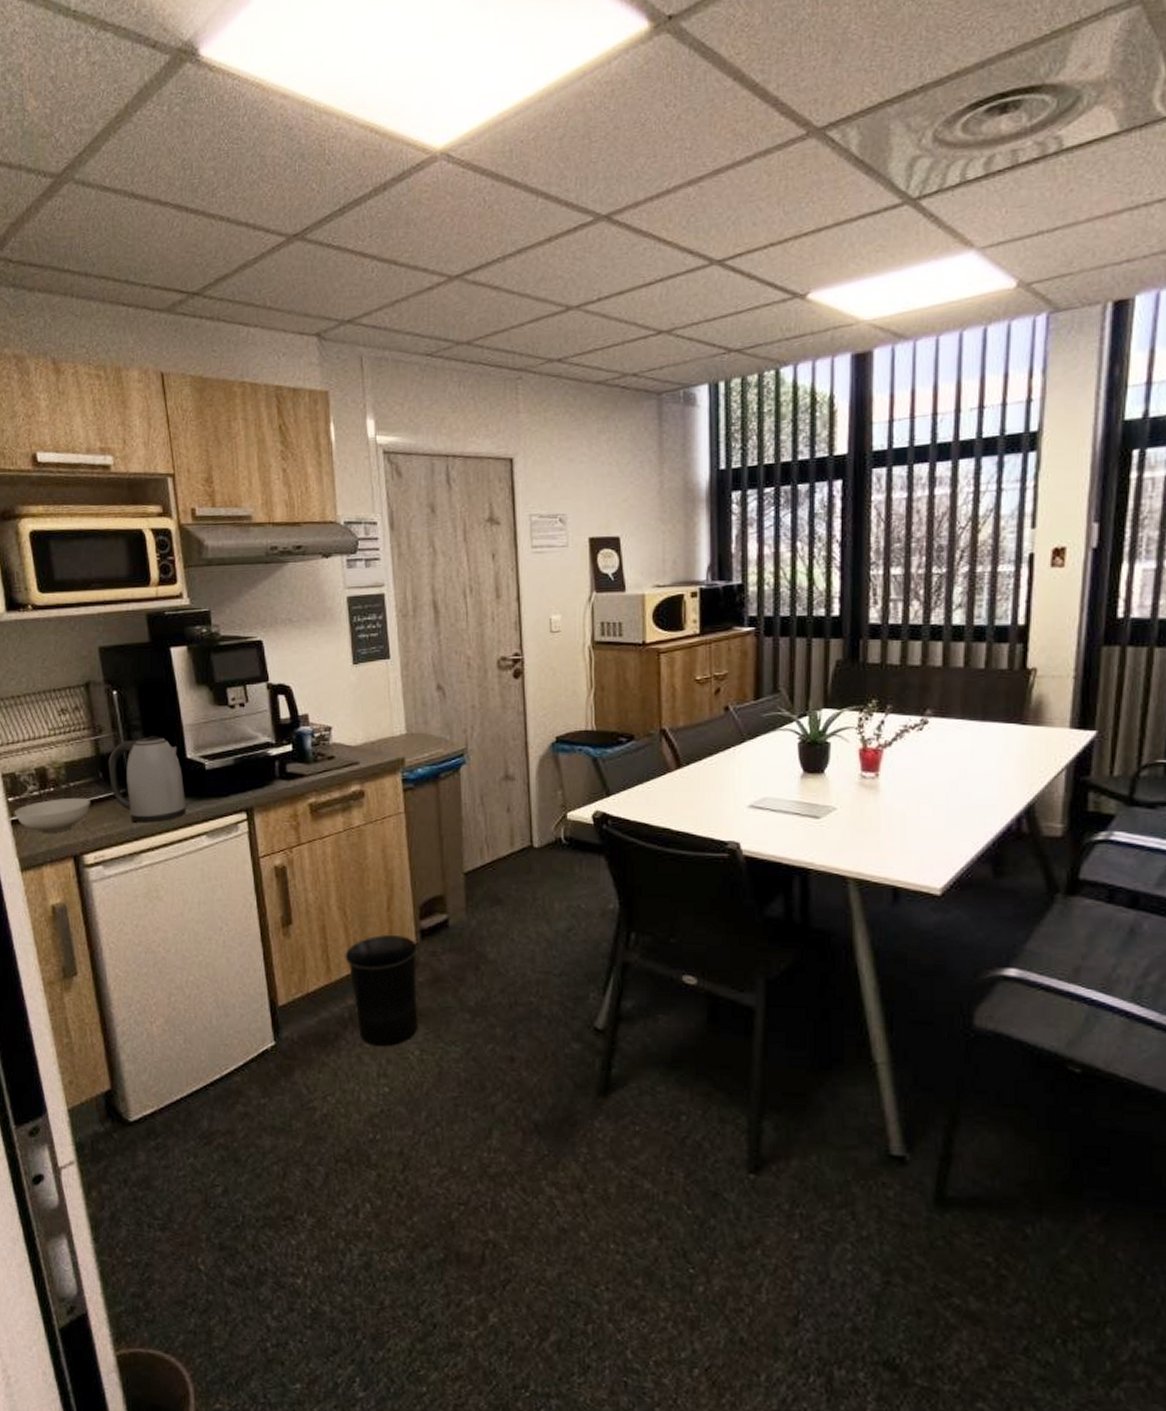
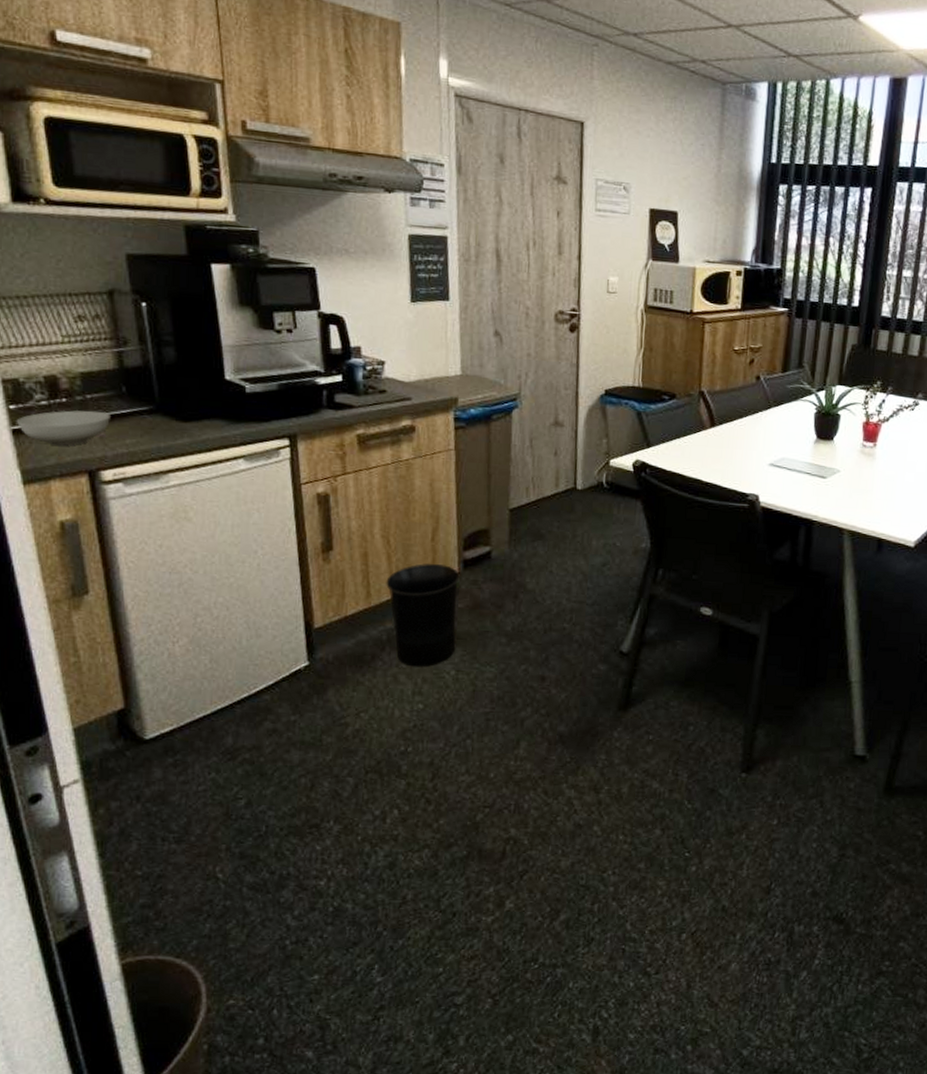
kettle: present [108,736,187,823] -> none [133,353,223,443]

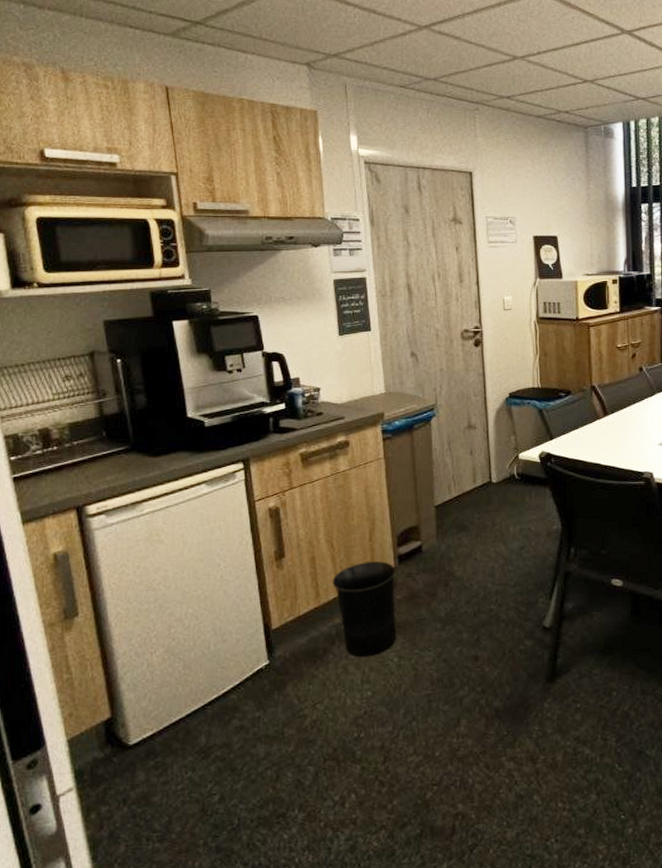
bowl: present [16,410,112,446] -> none [16,454,95,488]

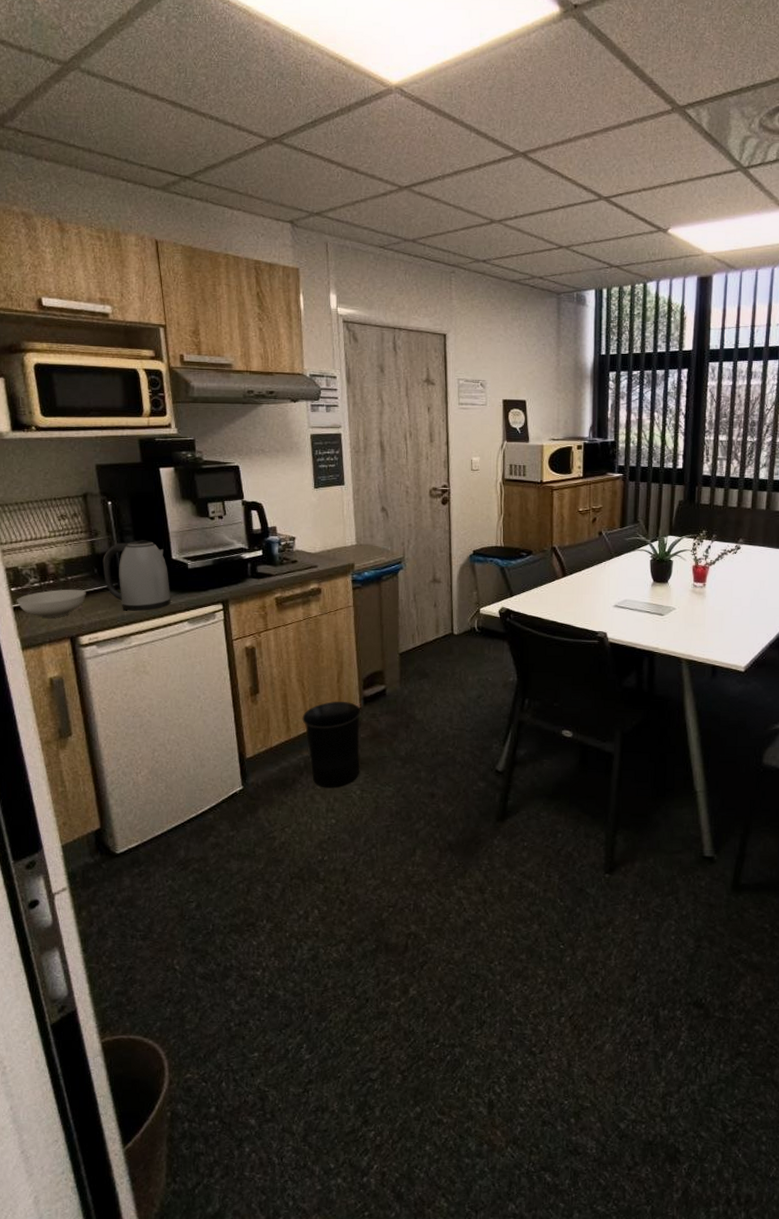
bowl: none [16,454,95,488] -> present [16,589,87,618]
kettle: none [111,398,187,475] -> present [102,540,171,611]

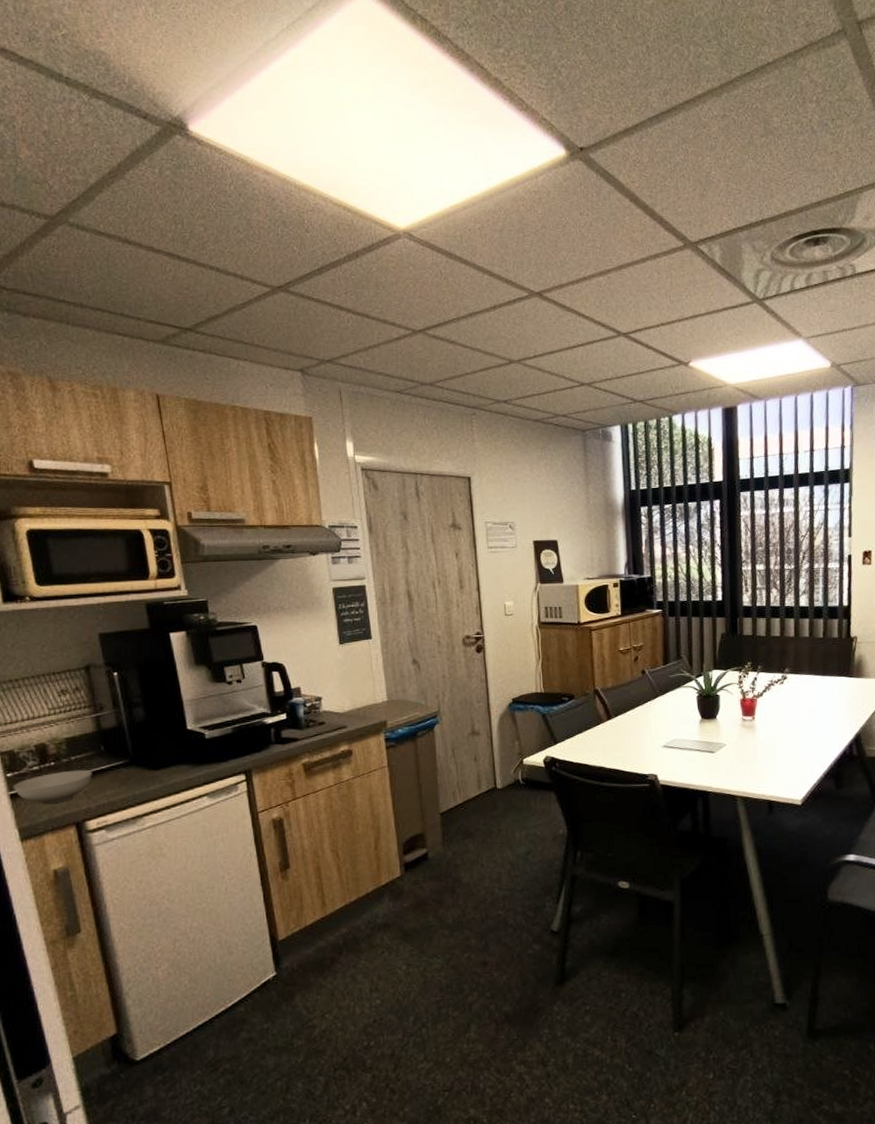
kettle: present [102,540,171,611] -> none [110,711,188,789]
waste bin: present [302,702,361,787] -> none [338,870,405,965]

